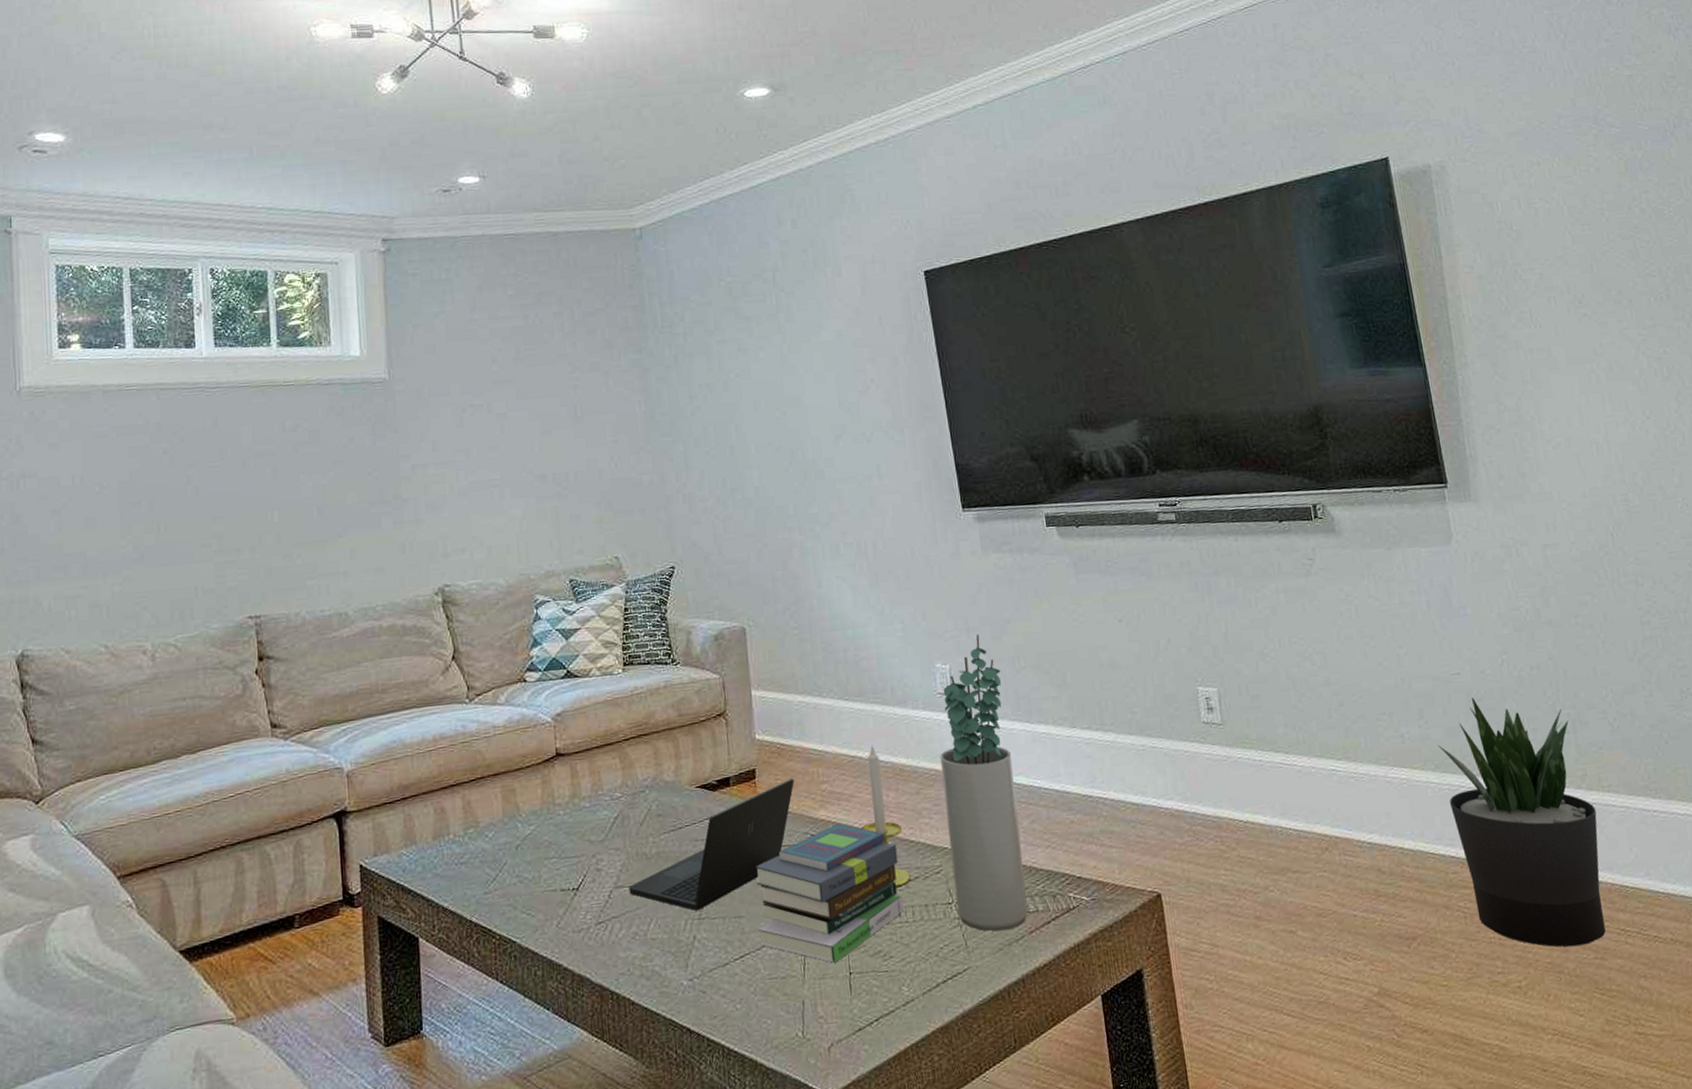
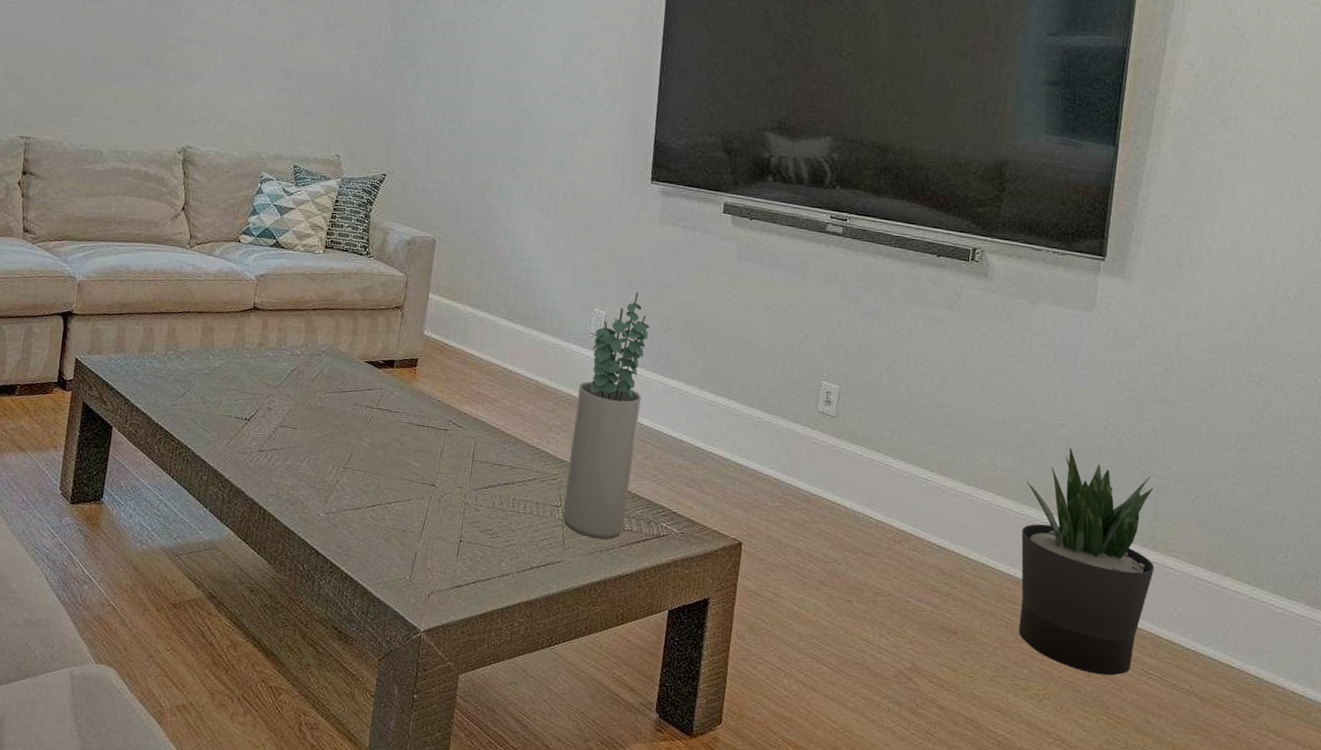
laptop: present [629,778,795,911] -> none [291,373,449,460]
books: present [756,823,904,963] -> none [391,419,524,530]
candle: present [861,745,911,888] -> none [496,362,532,483]

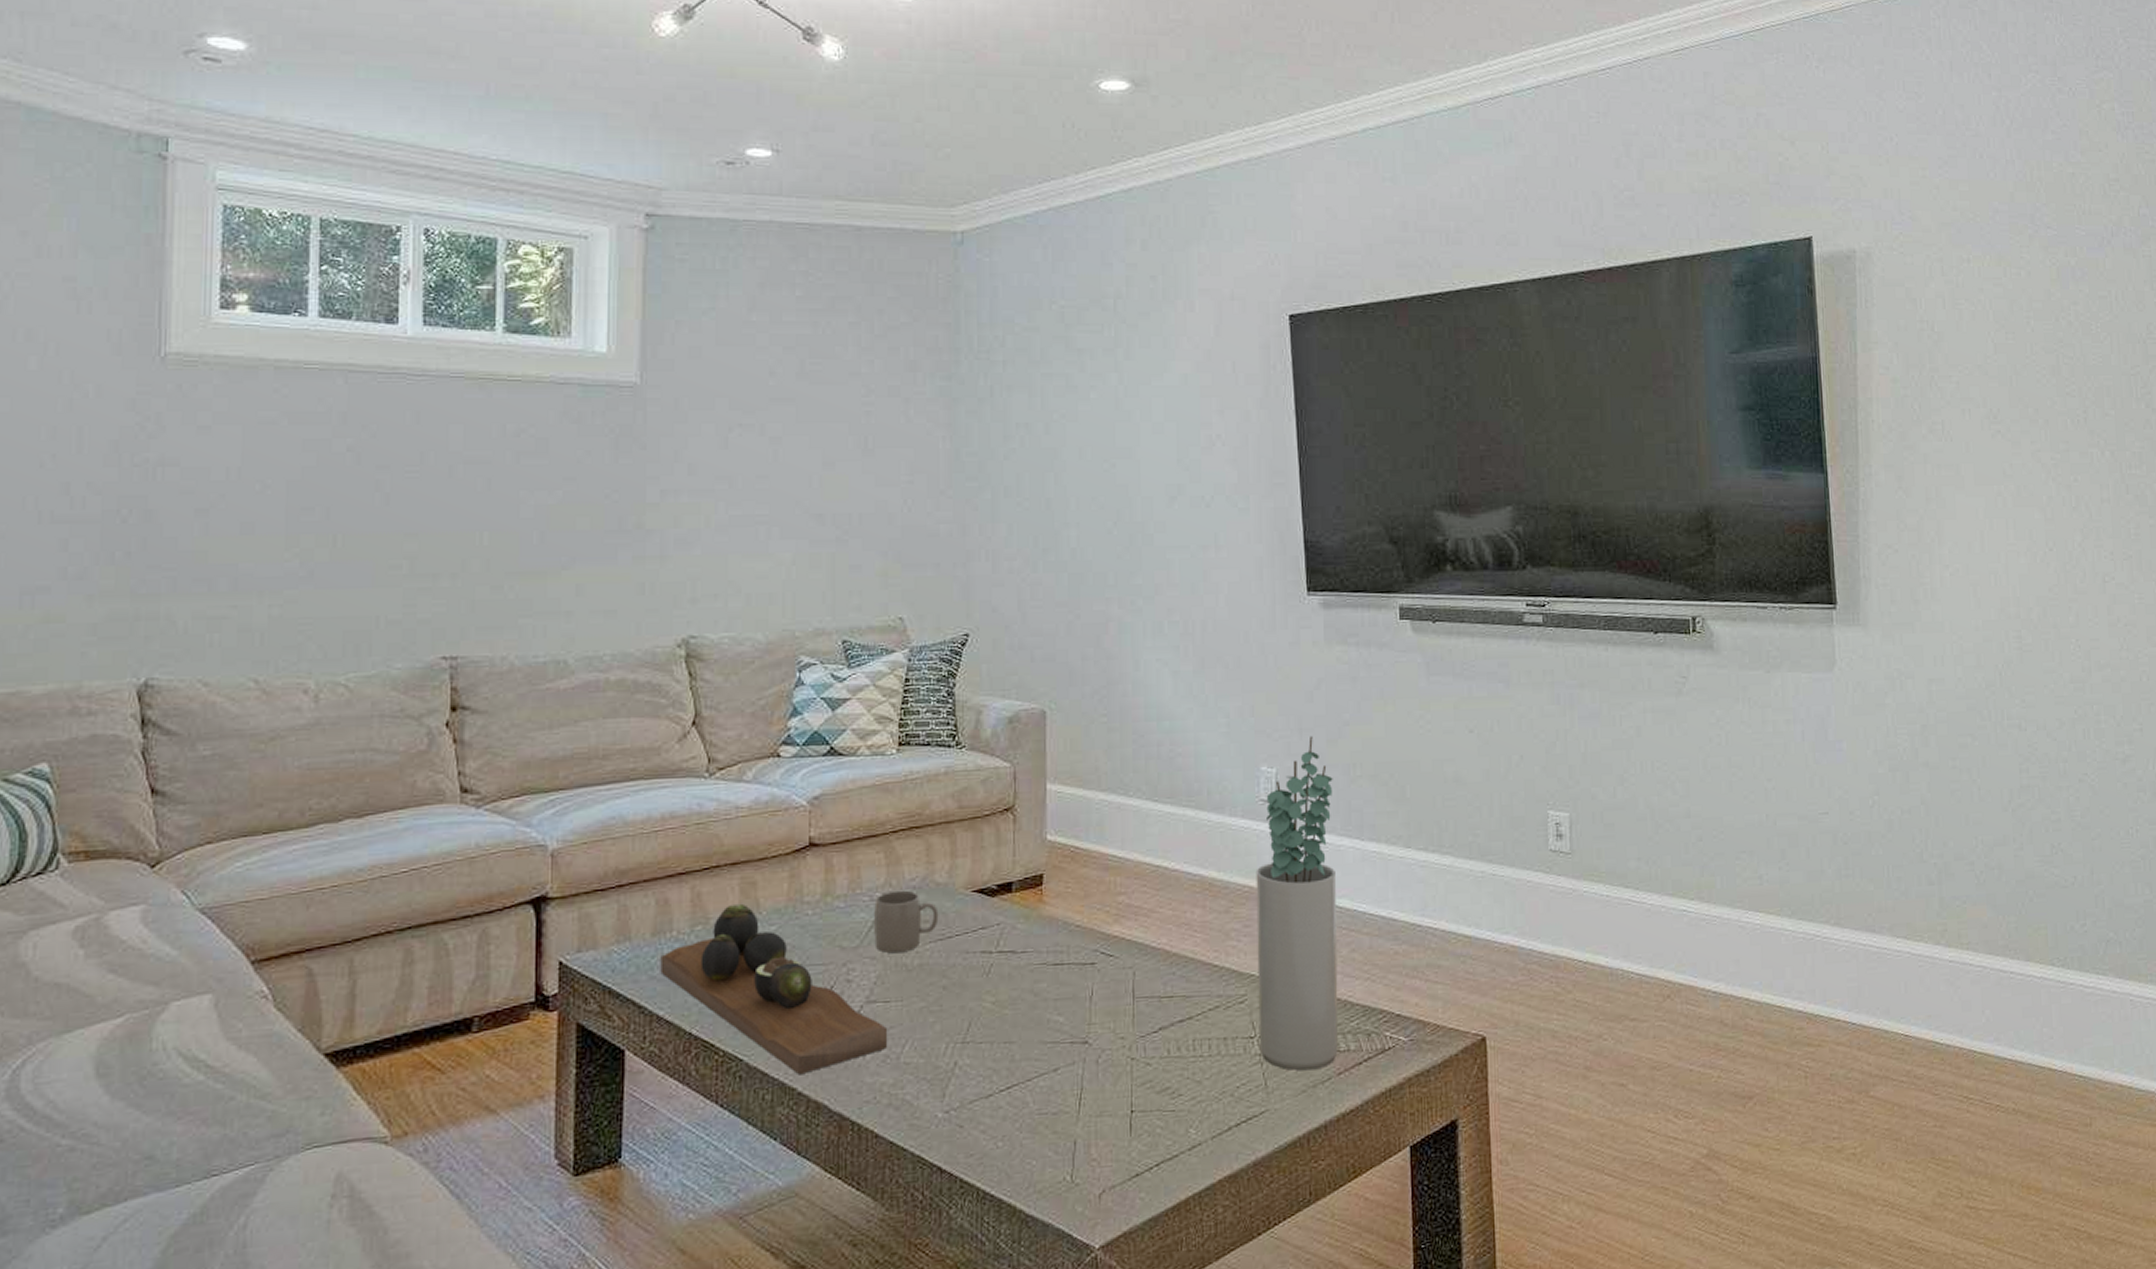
decorative tray: none [142,340,293,468] -> present [660,903,888,1075]
mug: none [291,351,339,396] -> present [873,890,939,954]
planter: present [1018,447,1154,676] -> none [1797,839,1952,1113]

